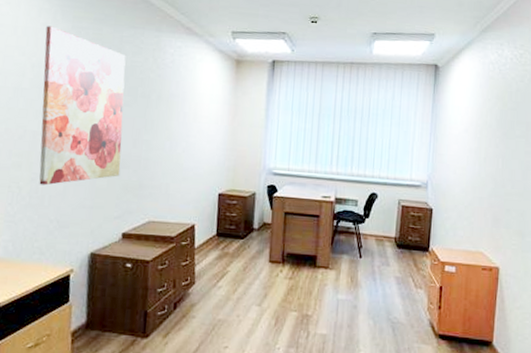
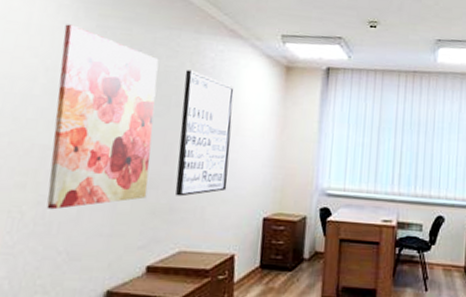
wall art: none [143,64,192,175] -> present [175,70,235,197]

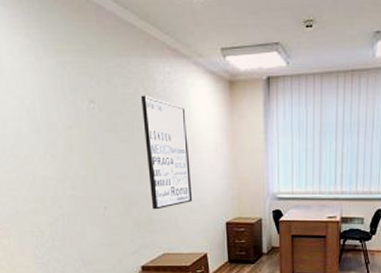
wall art: present [46,24,159,210] -> none [31,64,130,228]

